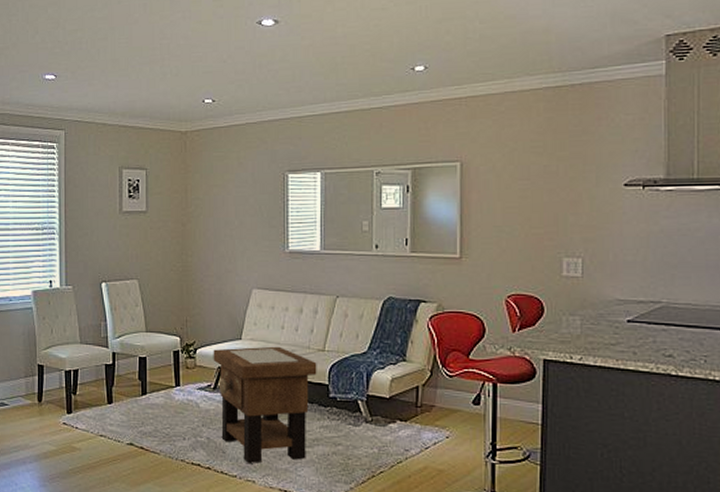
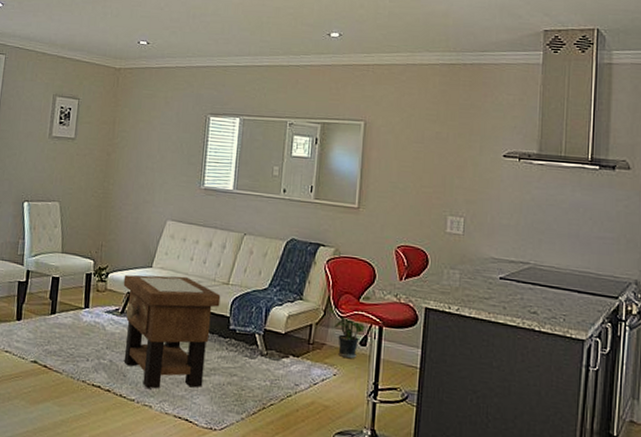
potted plant: none [435,352,483,420] -> present [328,295,372,359]

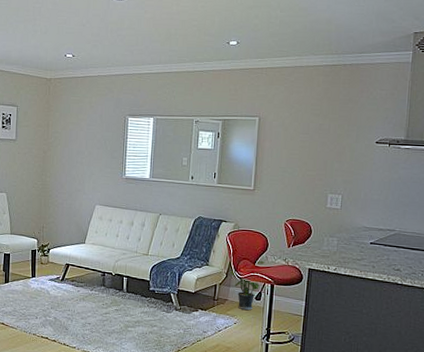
side table: present [123,274,221,389] -> none [62,249,142,338]

